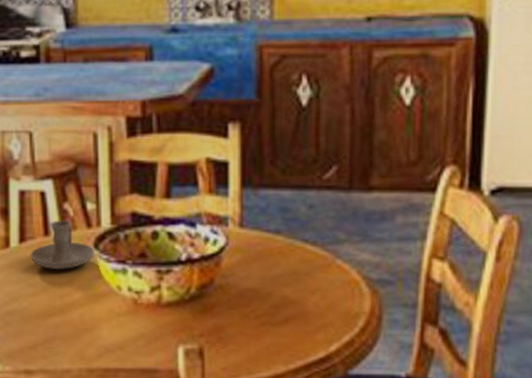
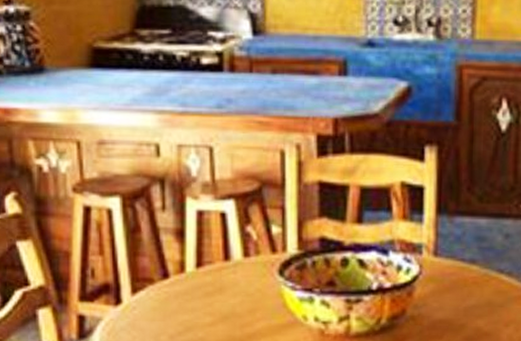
candle holder: present [30,220,95,270] -> none [208,244,279,298]

